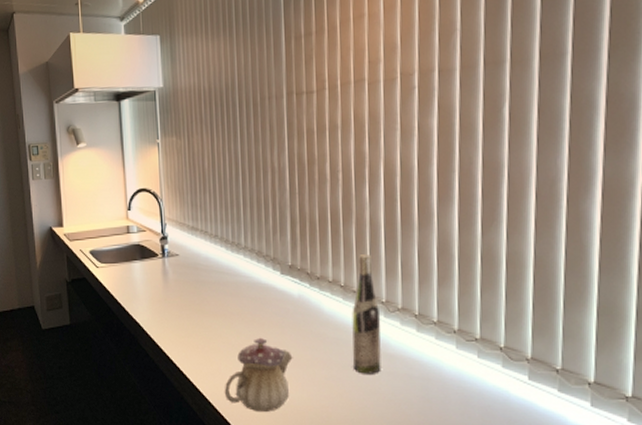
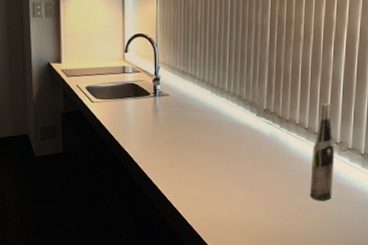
teapot: present [224,337,293,412] -> none [201,168,262,231]

